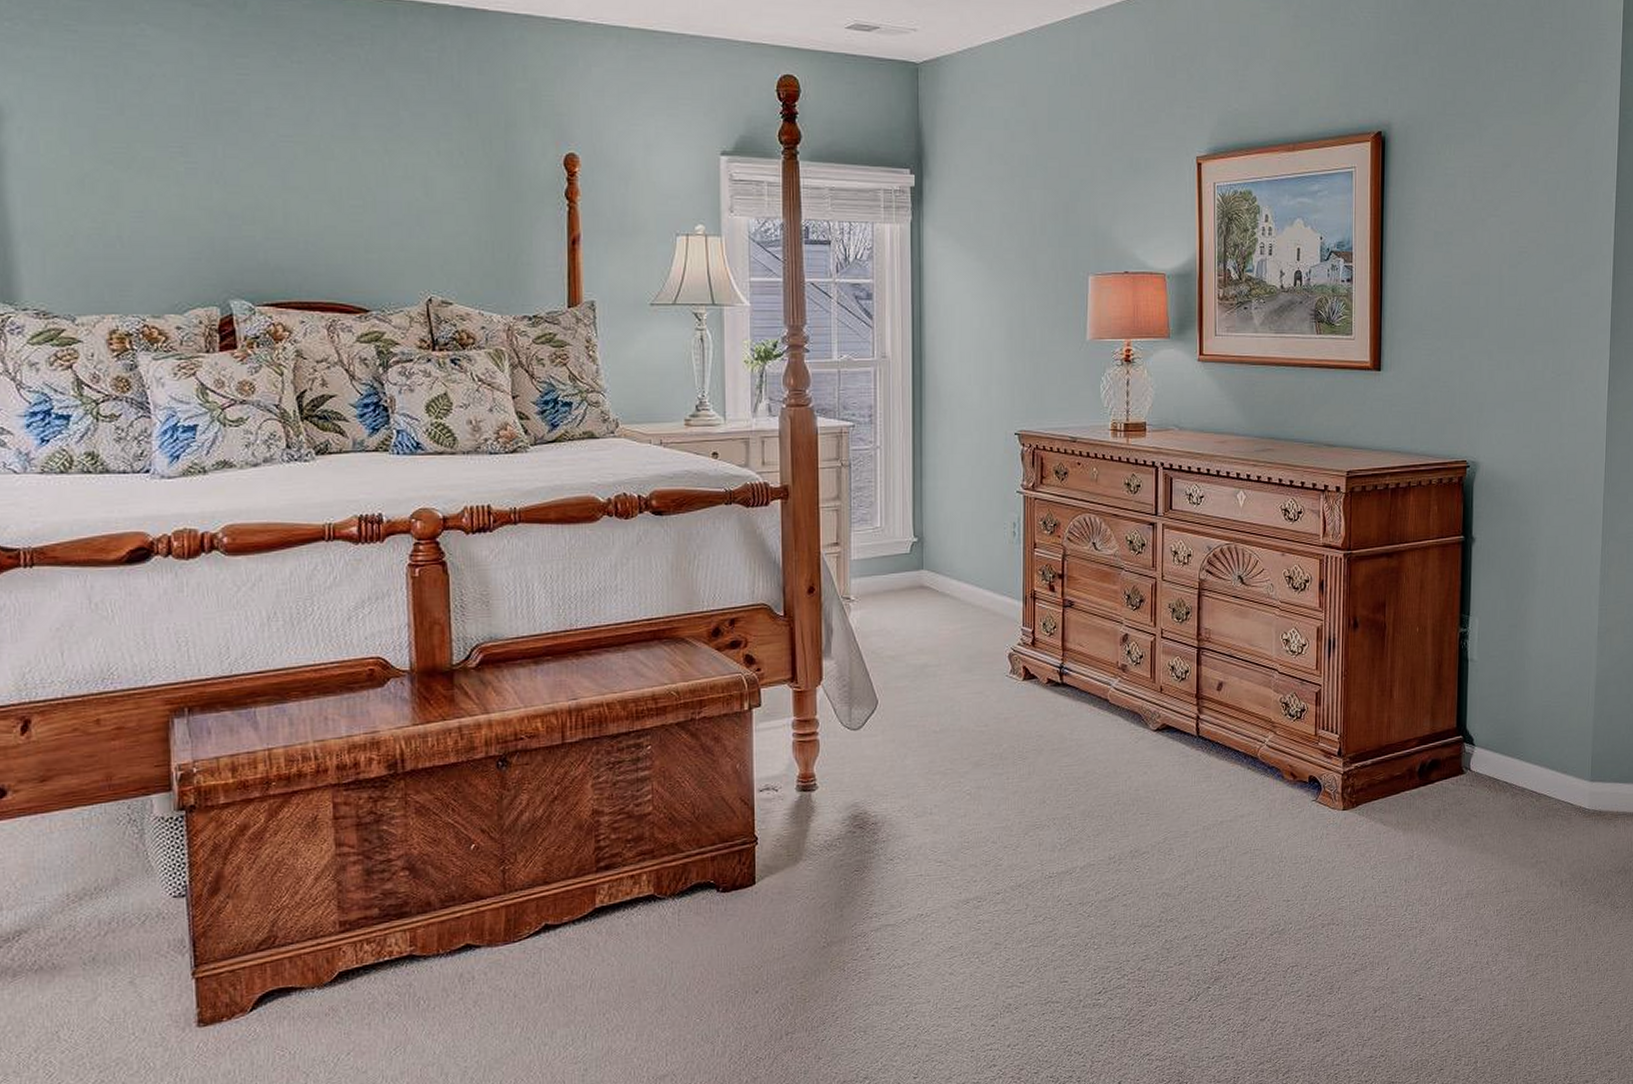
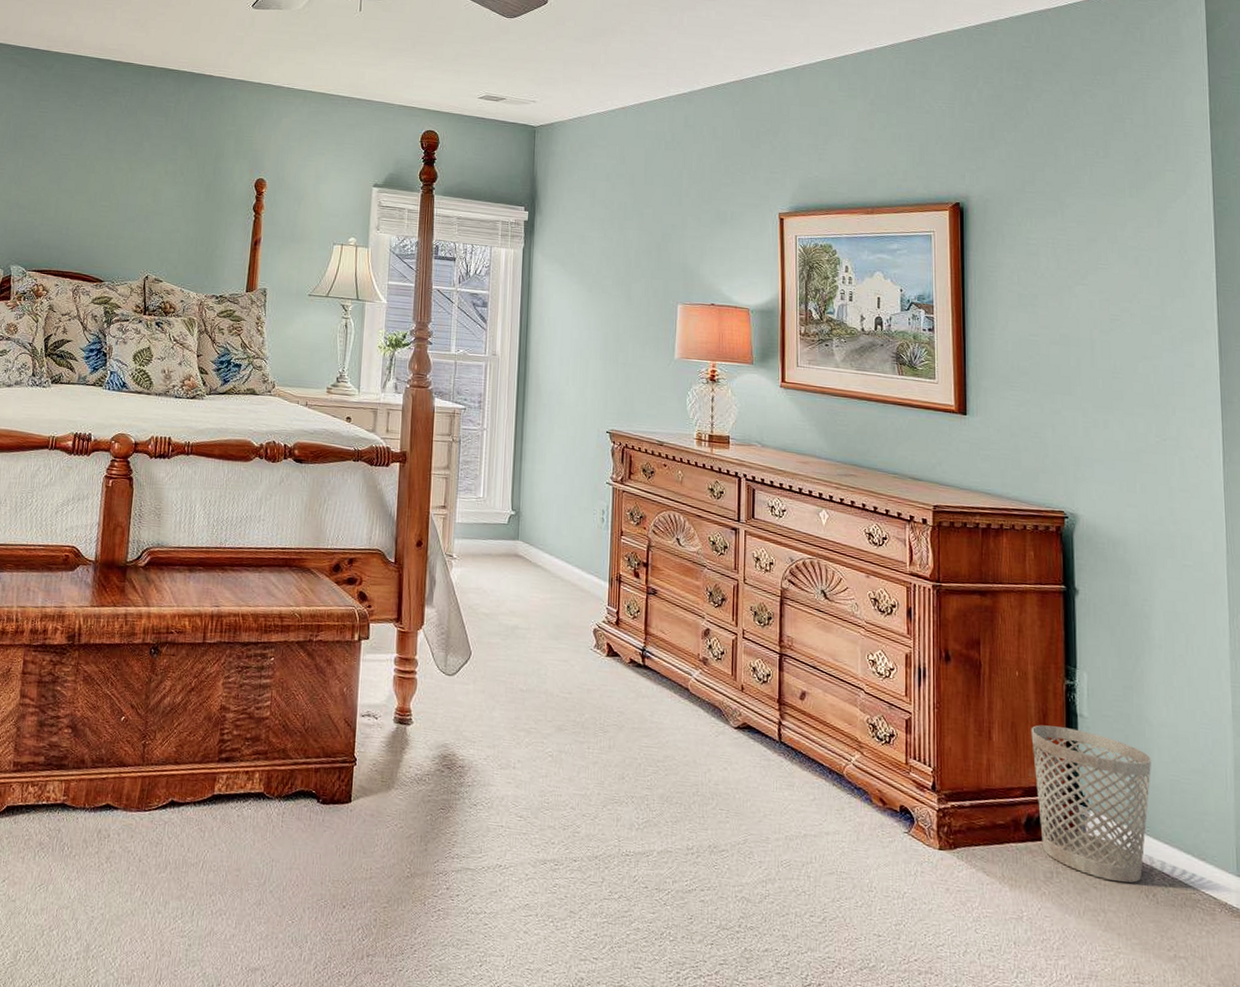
wastebasket: none [1427,673,1529,808] -> present [1031,725,1152,883]

